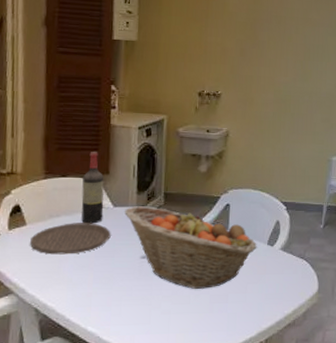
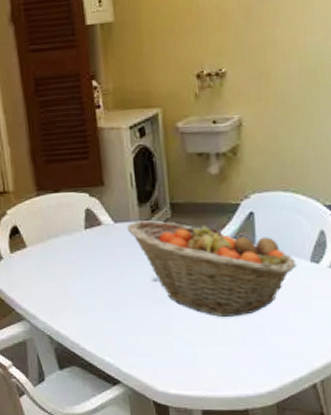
plate: present [29,223,111,255] -> none [32,242,116,279]
wine bottle: present [81,152,104,224] -> none [76,161,105,244]

